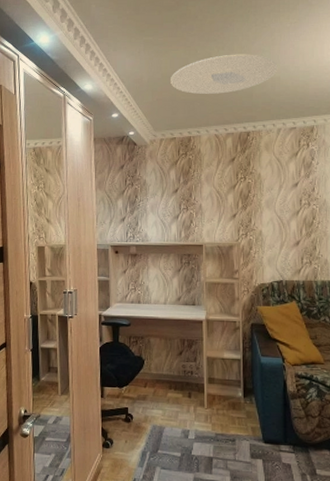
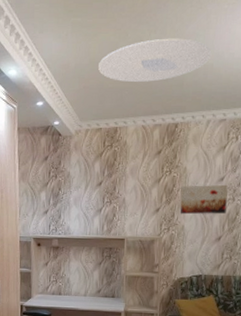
wall art: none [256,190,303,220] -> present [179,184,228,215]

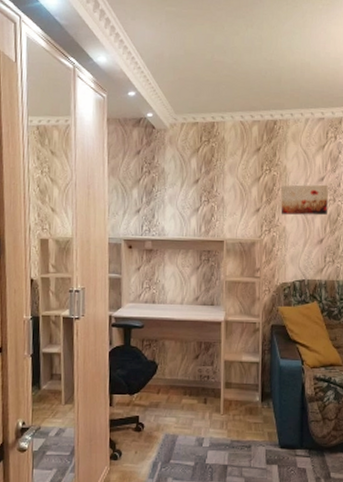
ceiling light: present [98,38,212,82] -> none [194,34,308,77]

